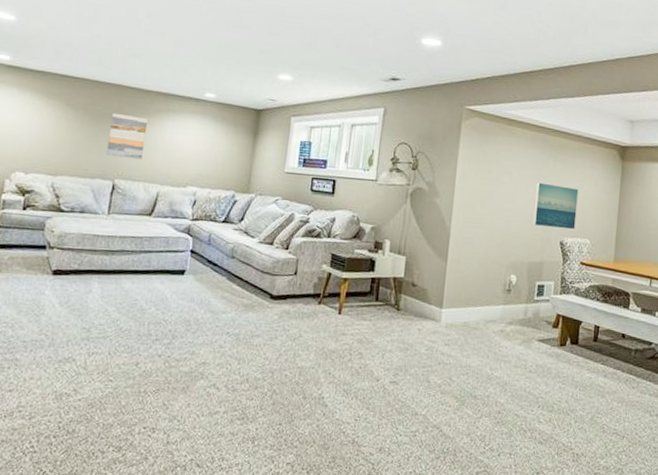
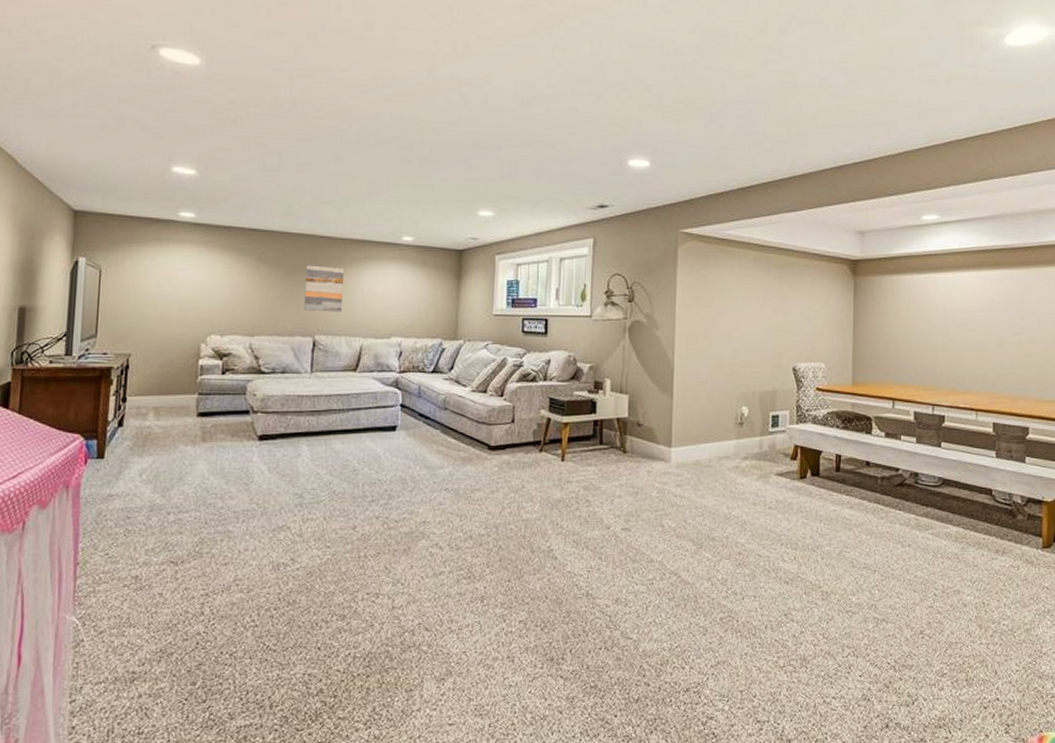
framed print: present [532,182,579,230] -> none [761,305,809,354]

